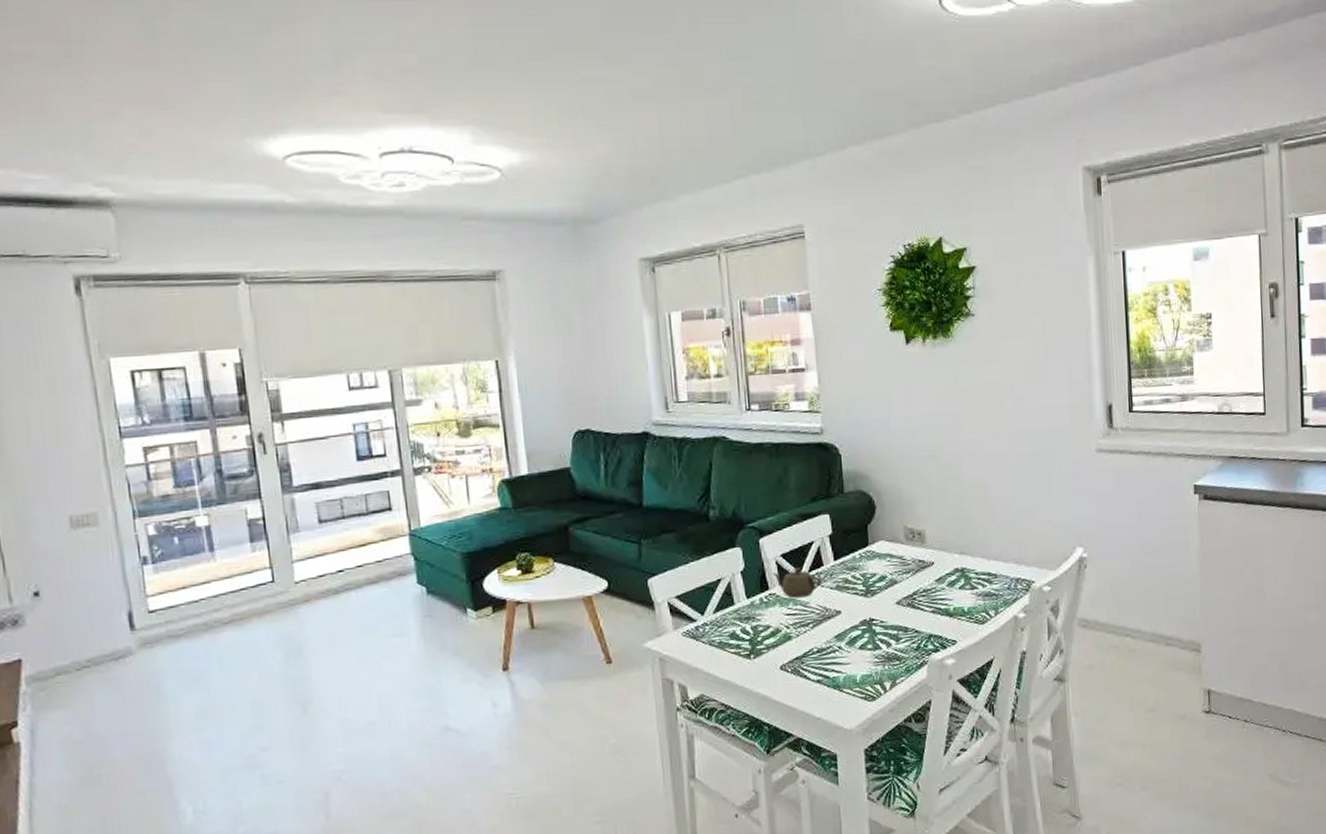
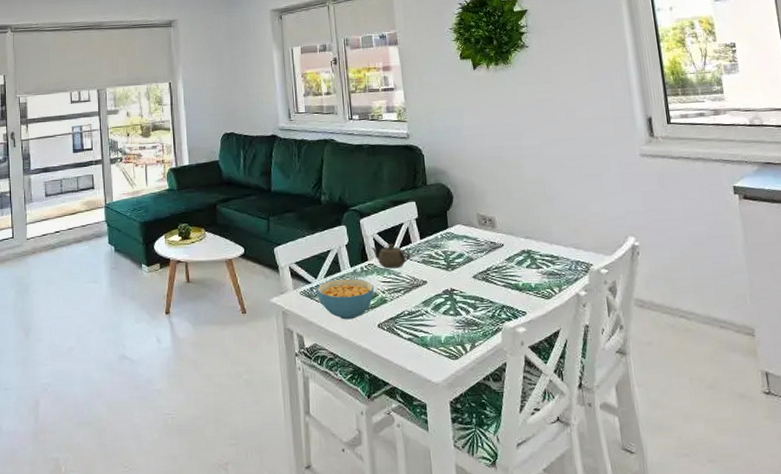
cereal bowl: none [703,612,777,664] -> present [316,278,375,320]

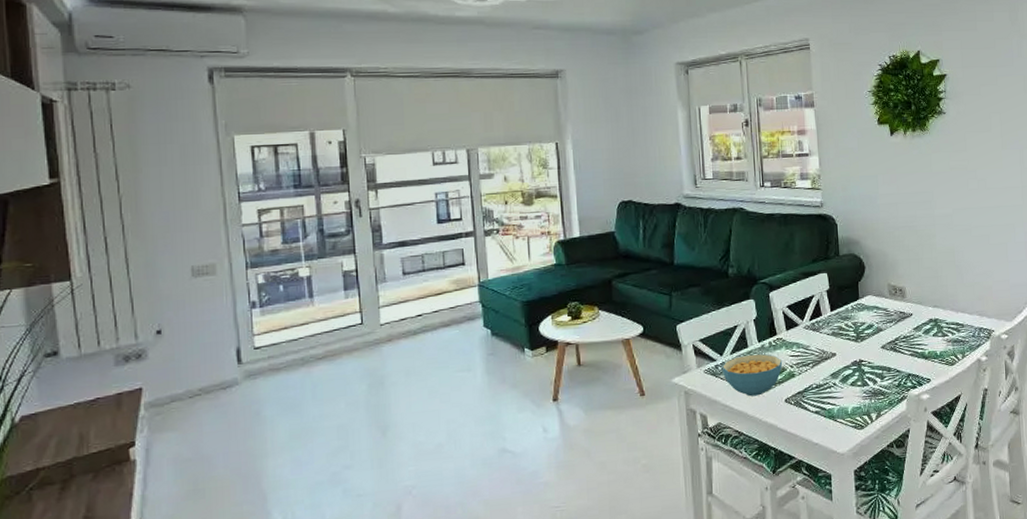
teapot: present [370,243,411,269] -> none [779,316,821,343]

